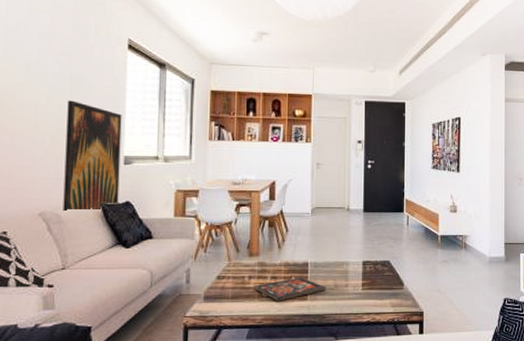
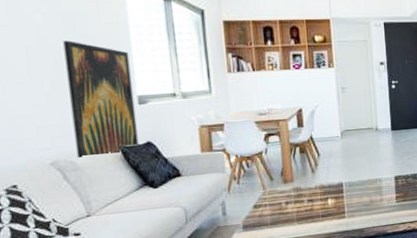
board game: present [253,276,327,301] -> none [291,196,363,222]

